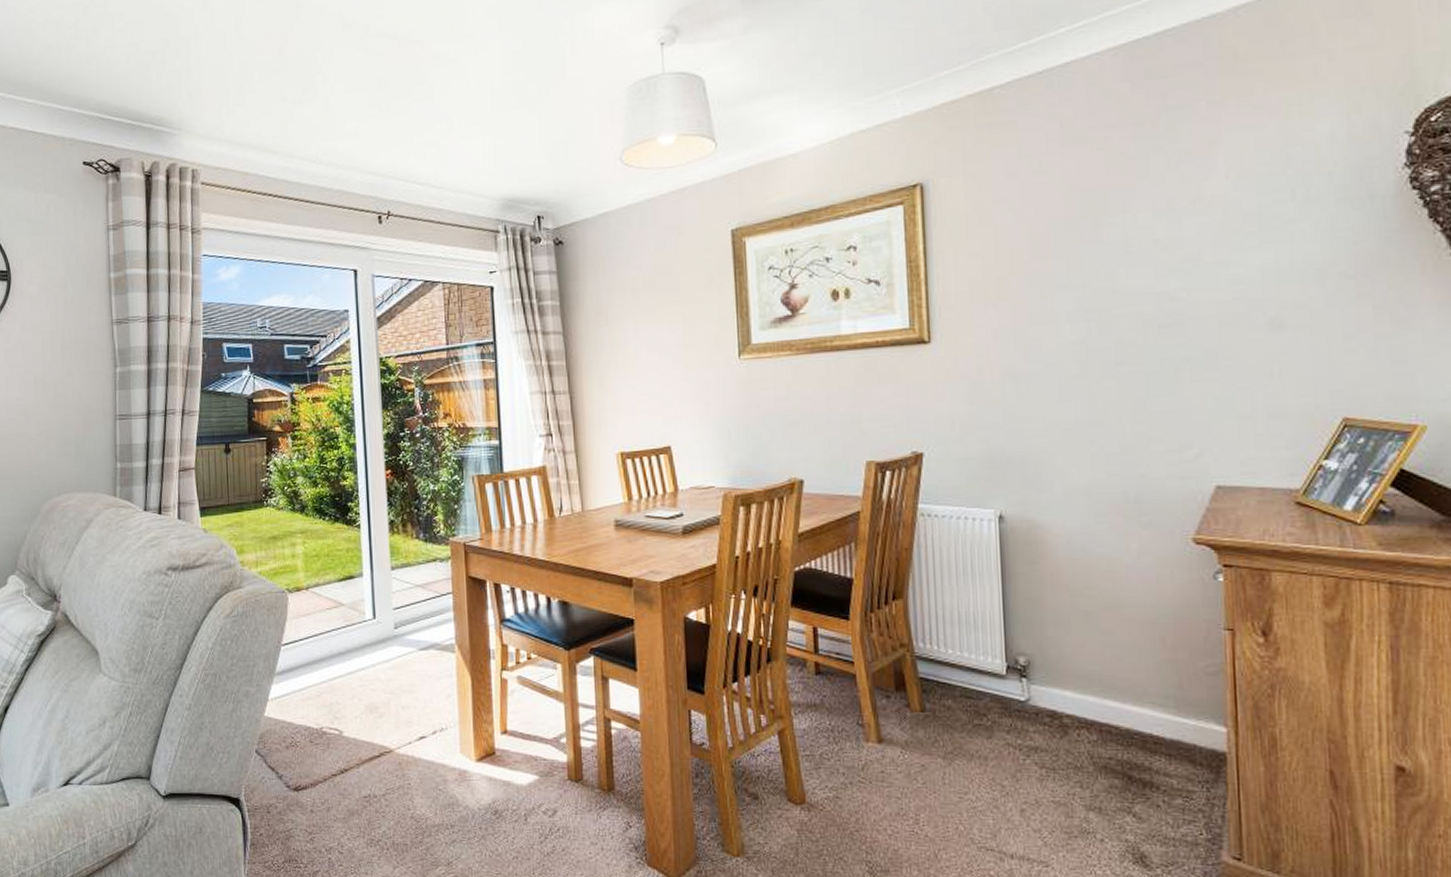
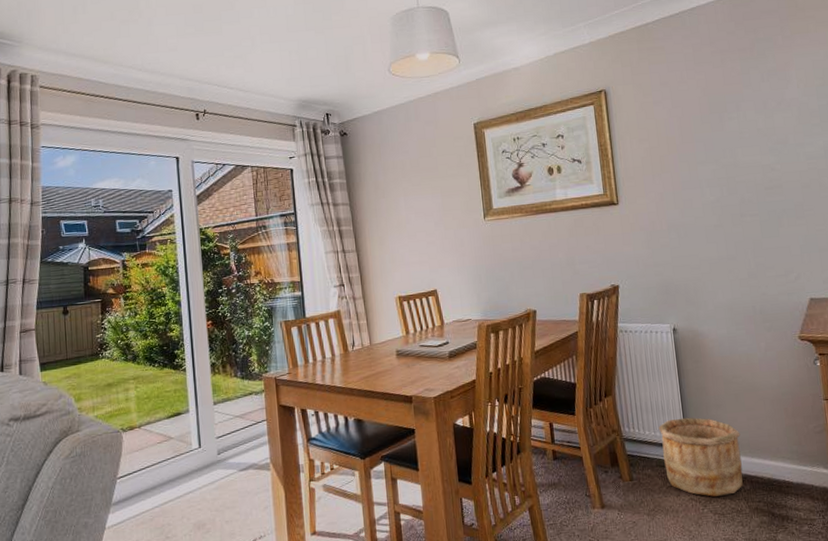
wooden bucket: none [966,636,1089,745] -> present [658,417,743,497]

